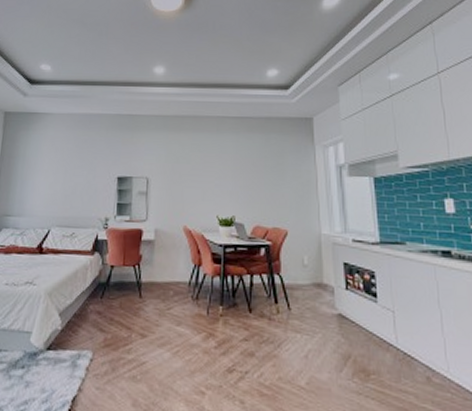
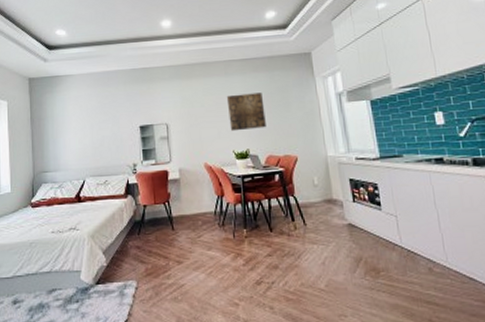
wall art: none [215,154,256,195] -> present [226,92,266,132]

